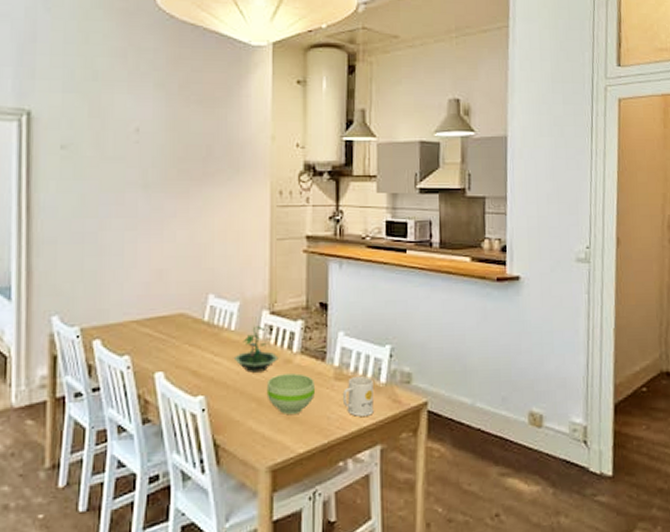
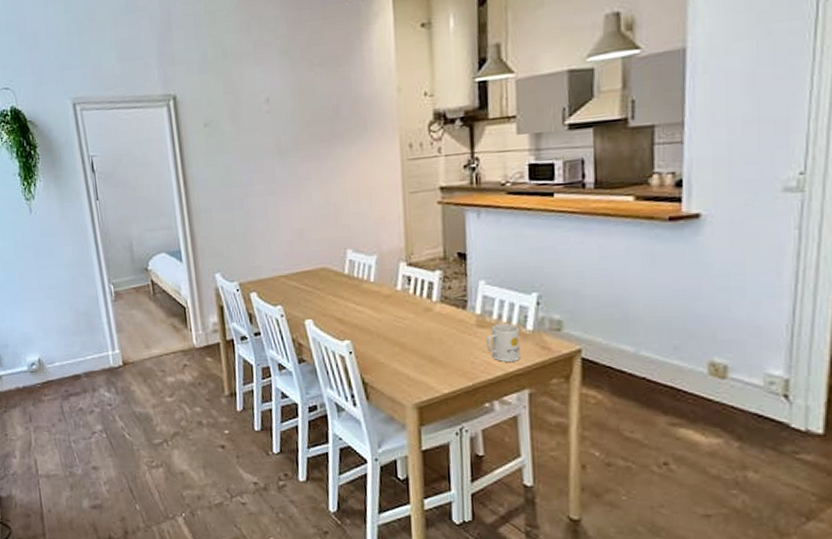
terrarium: present [233,326,279,373] -> none [374,277,419,320]
bowl: present [266,373,316,415] -> none [408,321,458,359]

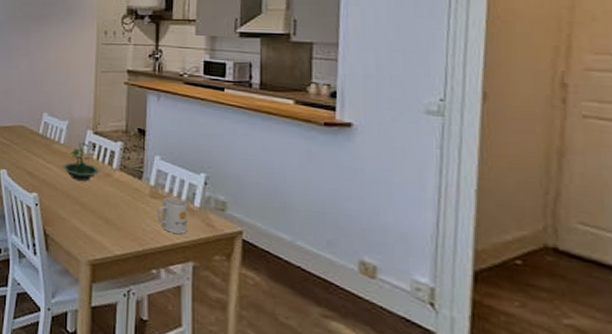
terrarium: none [374,277,419,320] -> present [62,142,100,181]

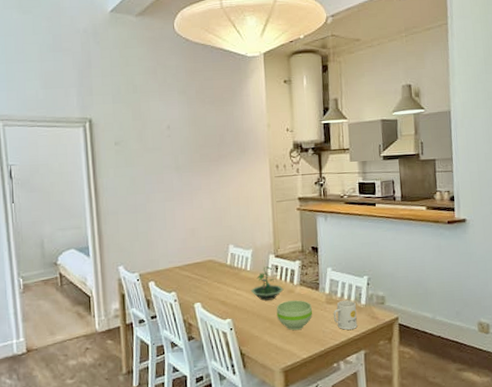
bowl: none [89,185,133,222] -> present [276,300,313,331]

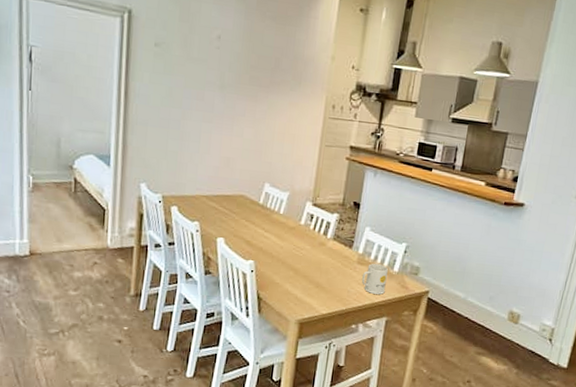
terrarium: present [250,266,284,301] -> none [279,213,315,249]
bowl: present [276,300,313,331] -> none [302,253,342,285]

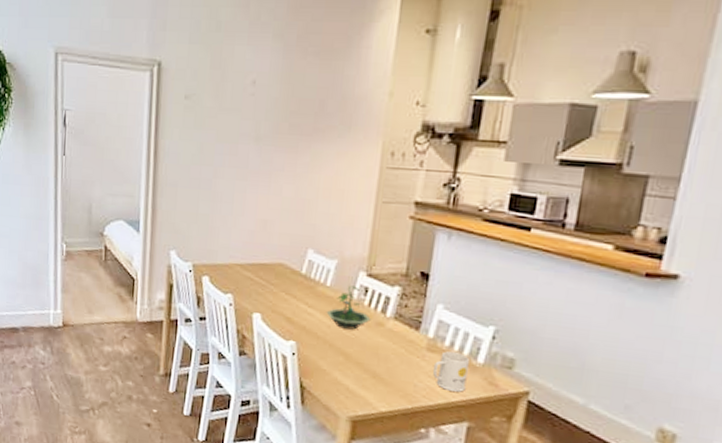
terrarium: none [279,213,315,249] -> present [326,285,371,330]

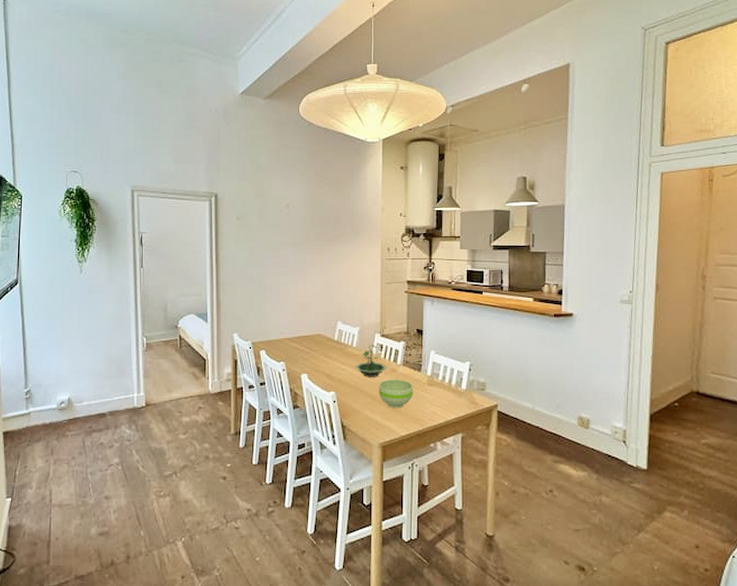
bowl: none [355,335,406,376] -> present [378,379,414,409]
mug: present [433,351,469,392] -> none [434,384,457,412]

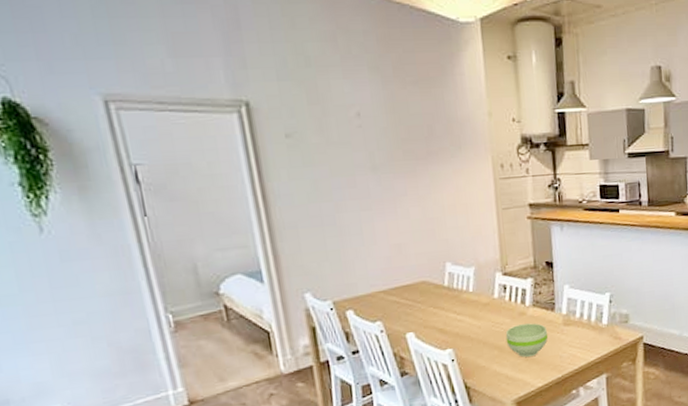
terrarium: present [355,345,387,377] -> none [474,286,514,326]

